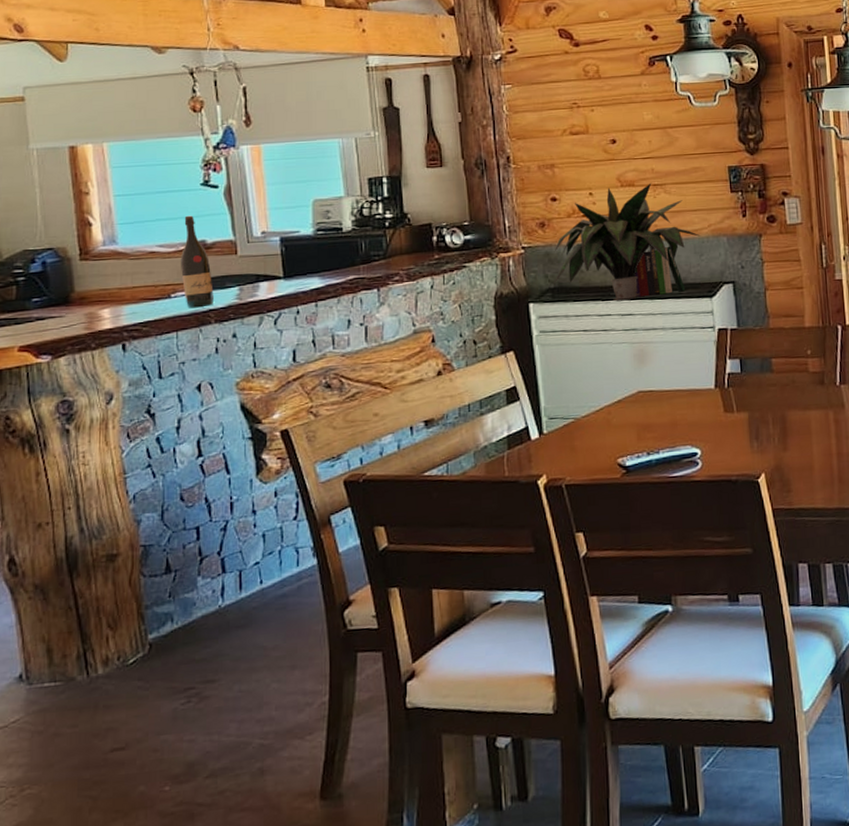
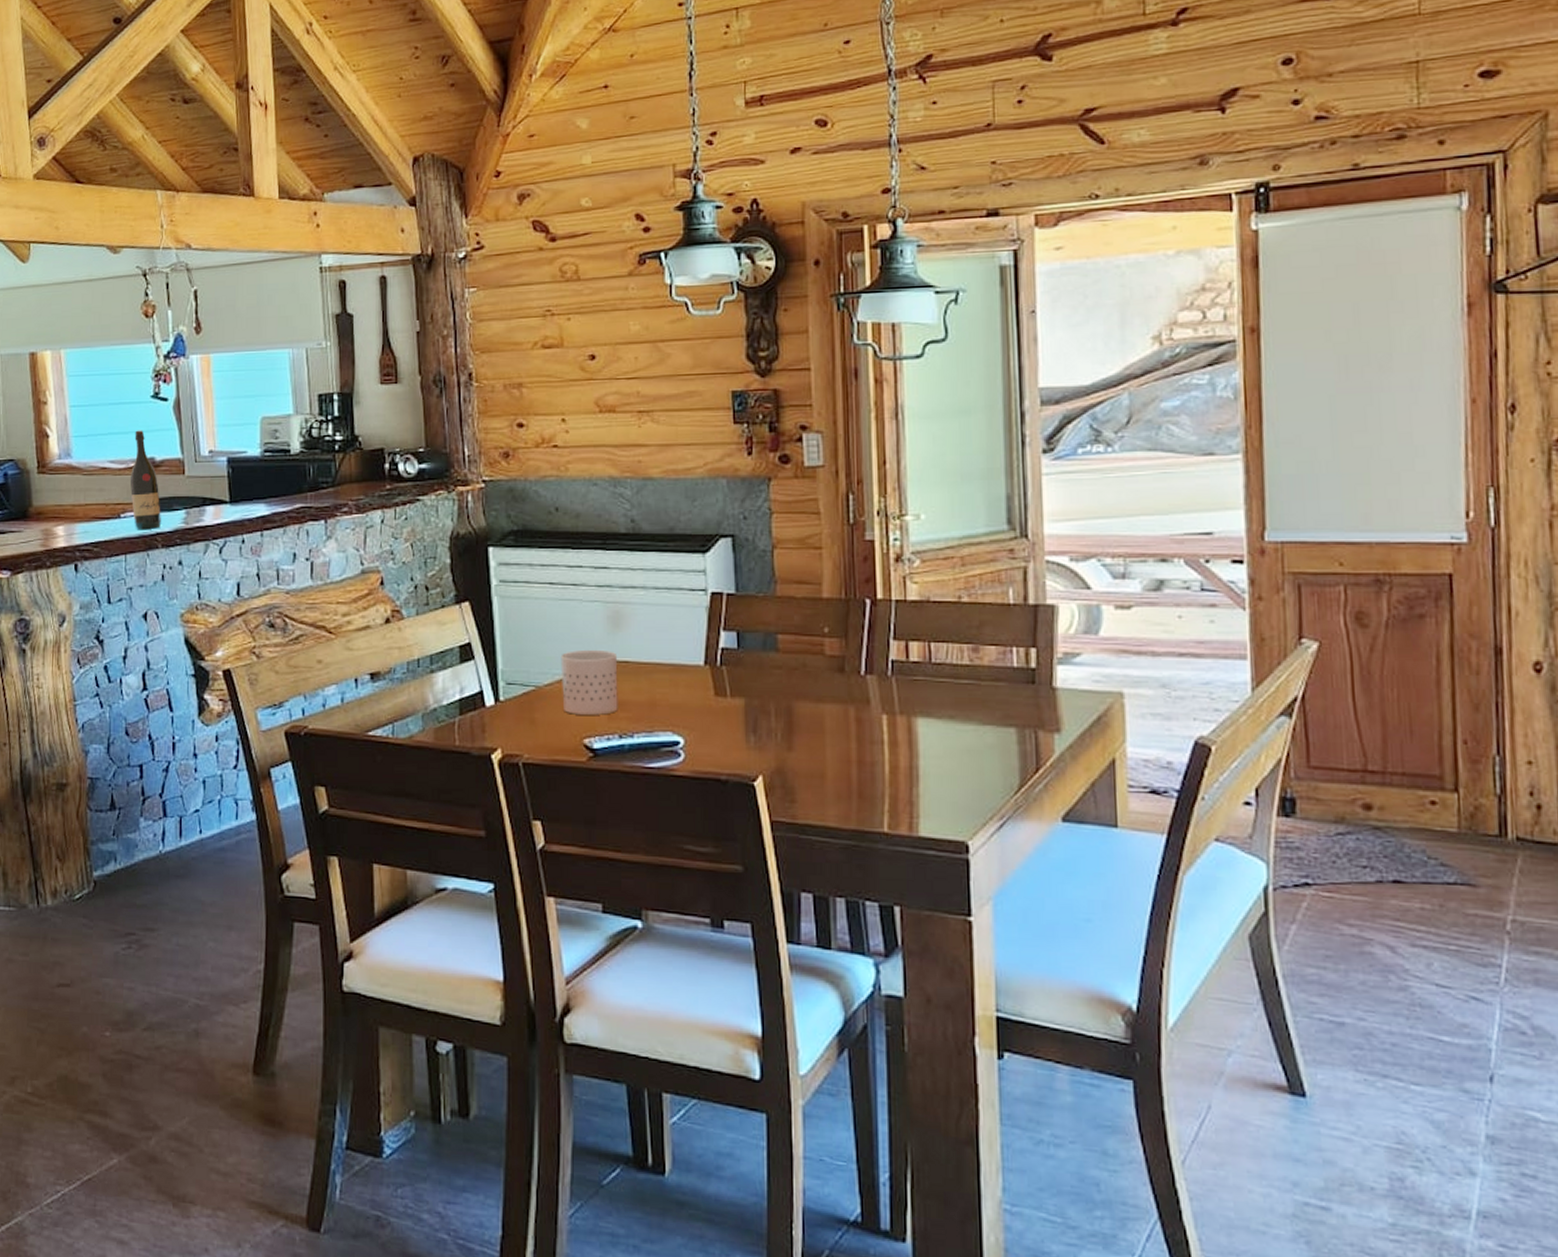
potted plant: present [553,182,702,301] -> none [517,408,695,551]
mug: none [595,383,646,439] -> present [560,649,618,715]
books: present [635,244,686,297] -> none [612,484,673,548]

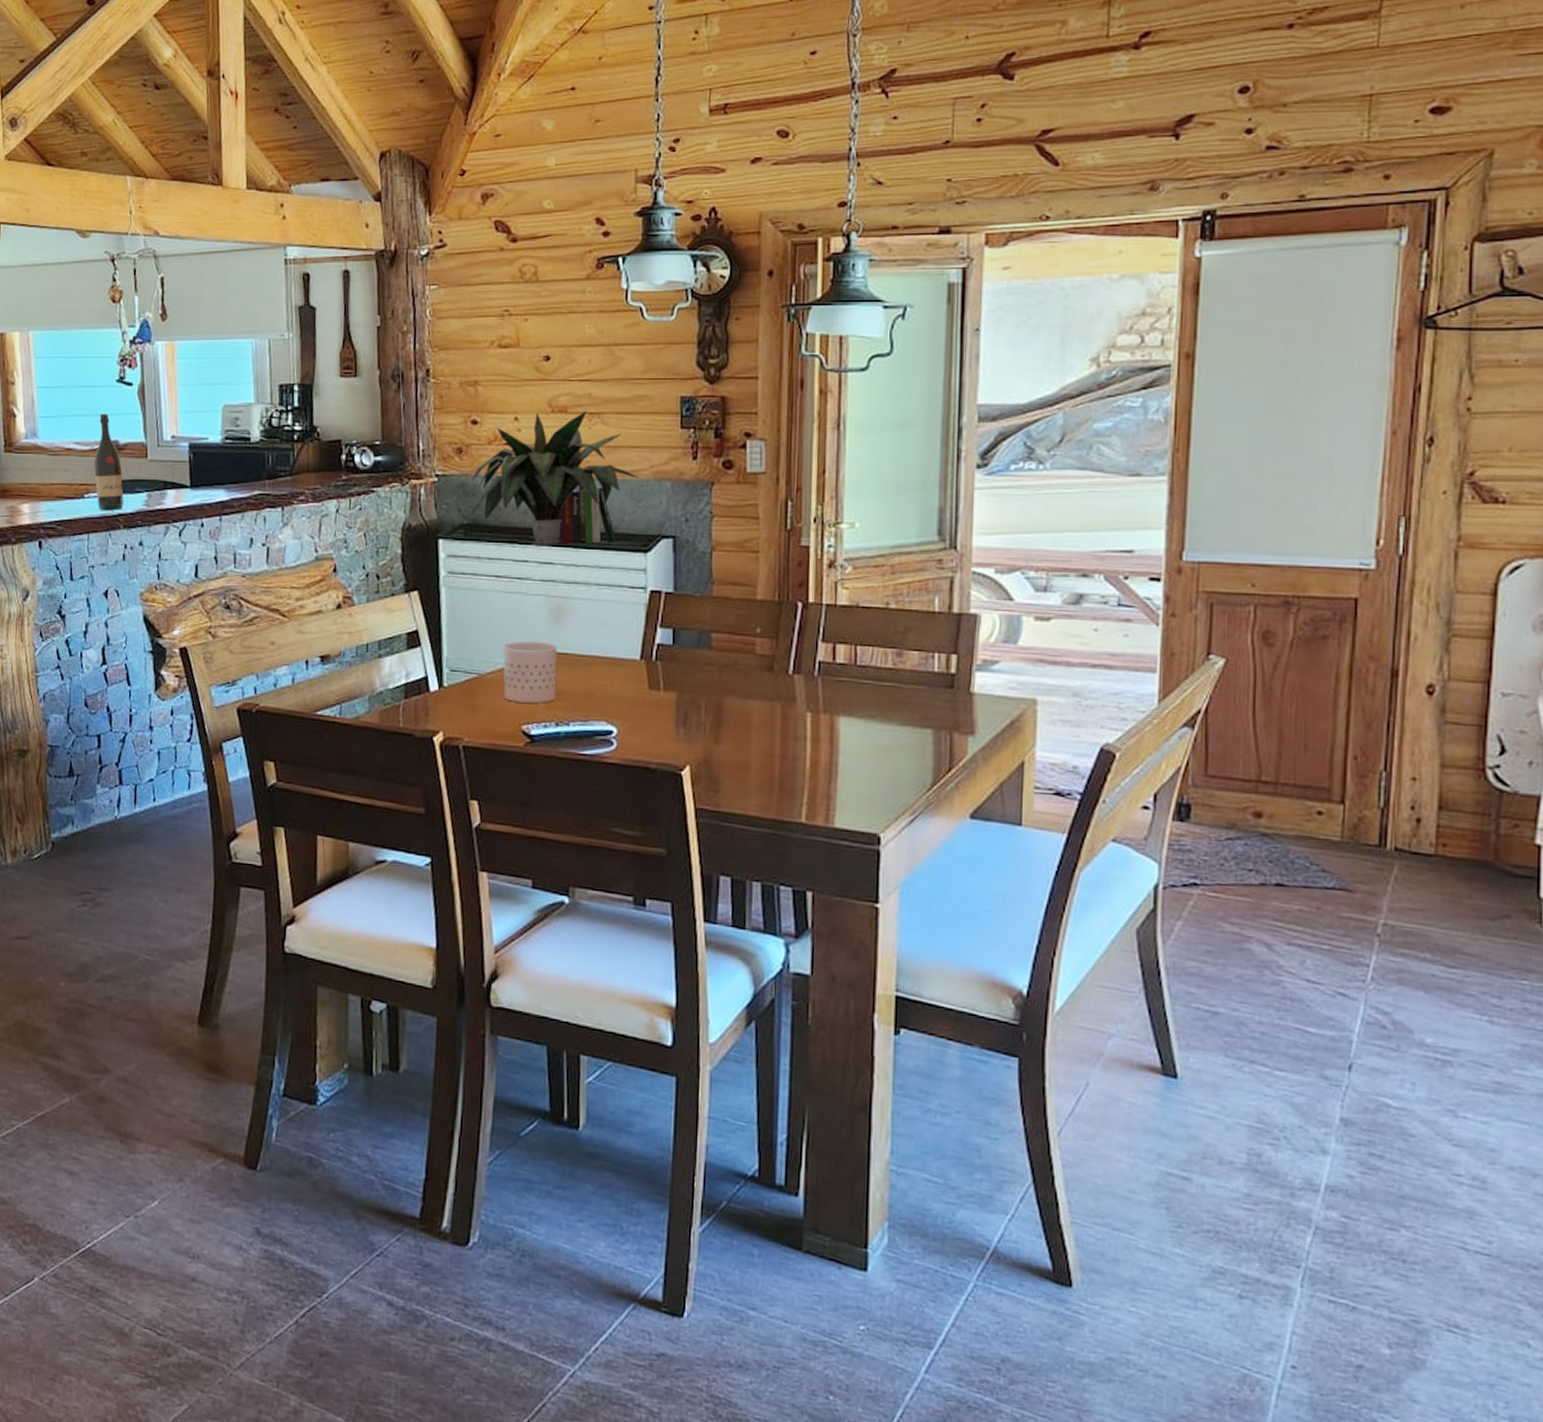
potted plant: none [517,408,695,551] -> present [467,410,641,547]
books: none [612,484,673,548] -> present [558,484,617,545]

